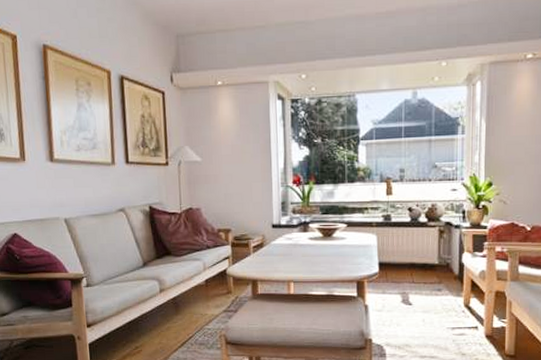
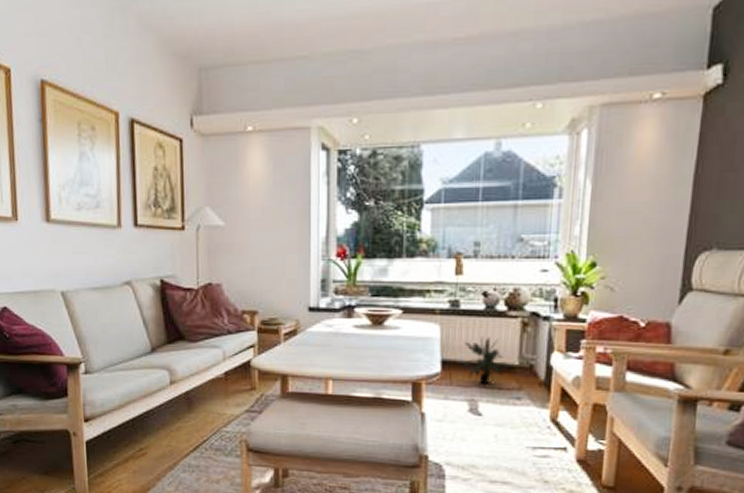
potted plant: none [395,243,430,280] -> present [462,337,508,384]

